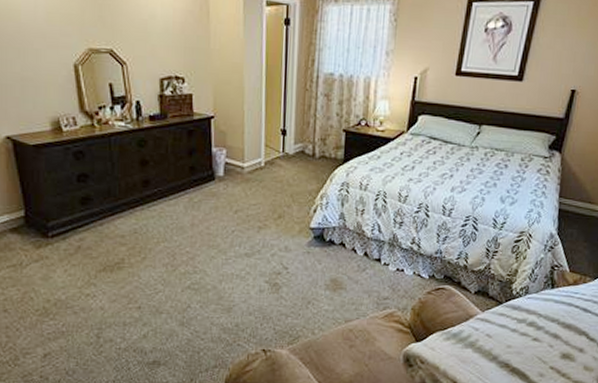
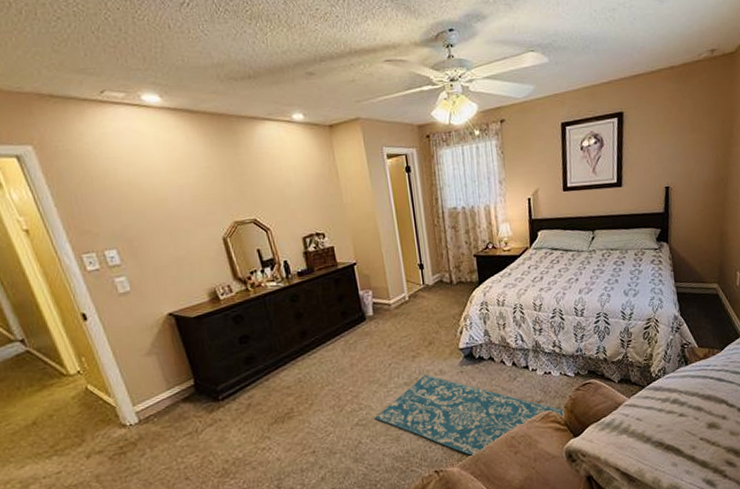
rug: none [208,249,411,342] -> present [374,374,565,457]

